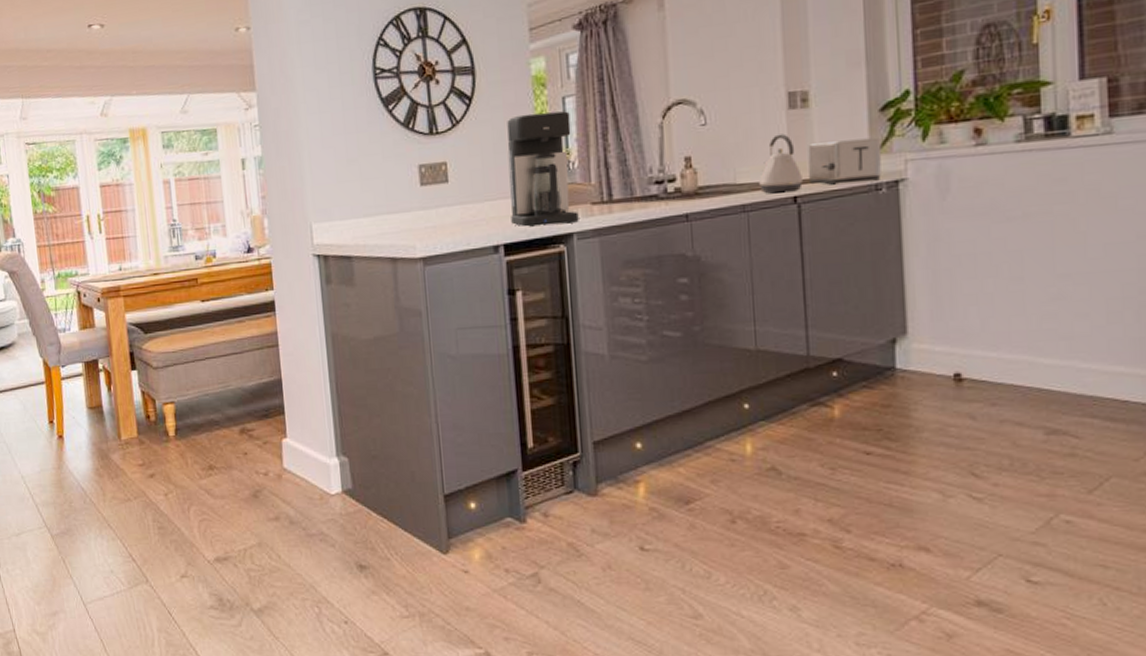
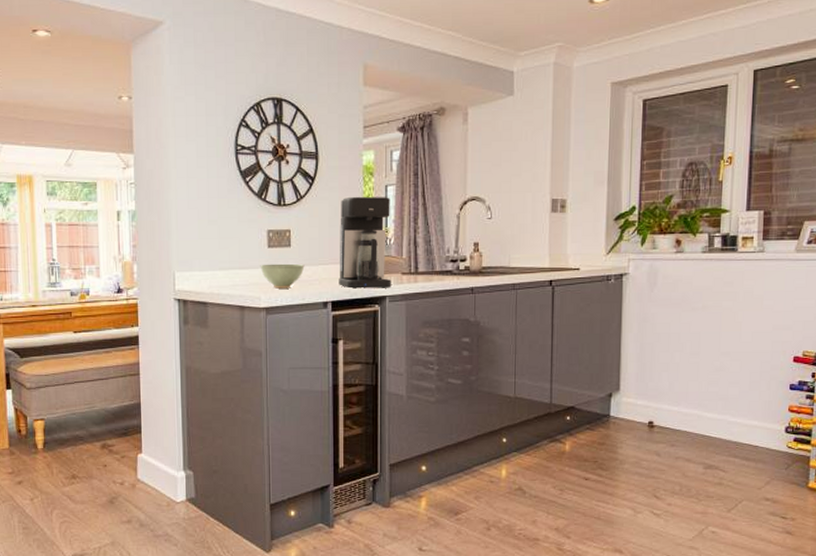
bowl: none [412,202,468,234] -> present [260,263,305,289]
kettle: present [759,133,804,194] -> none [526,231,558,277]
toaster: present [807,137,882,185] -> none [561,239,614,274]

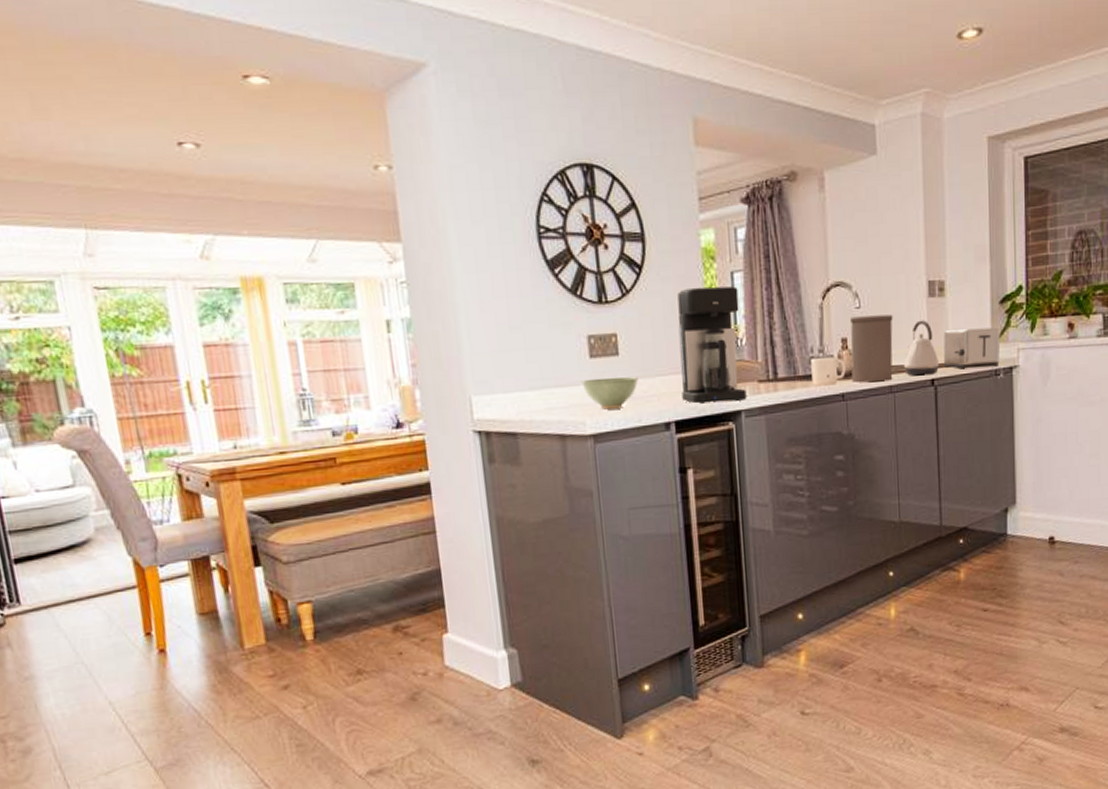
mug: none [447,258,476,281] -> present [811,357,846,387]
canister: none [481,225,520,280] -> present [850,314,893,384]
kettle: none [526,231,558,277] -> present [904,320,940,376]
toaster: none [561,239,614,274] -> present [943,327,1001,369]

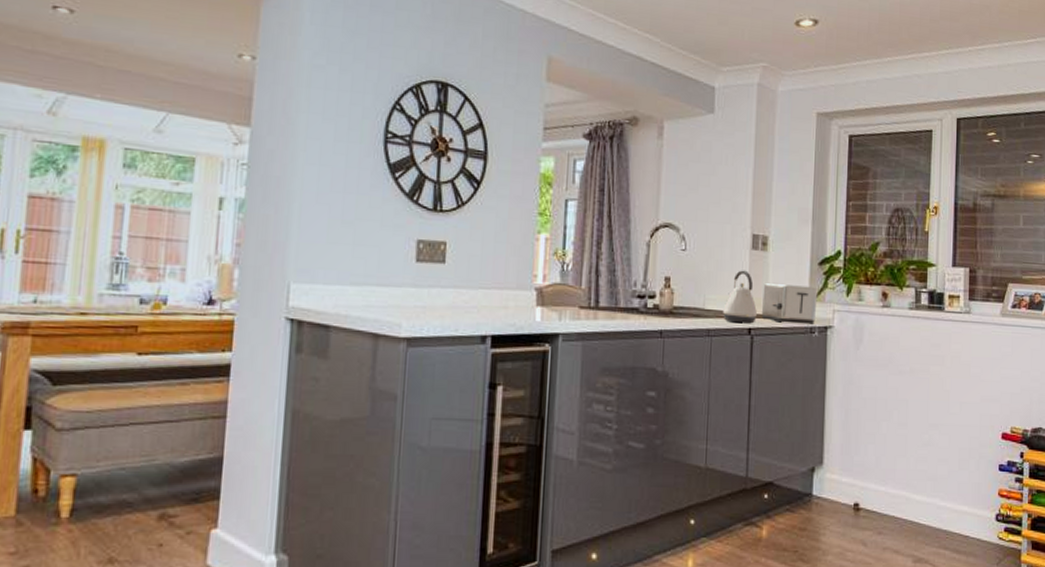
bowl: present [581,376,639,410] -> none [404,282,461,315]
coffee maker: present [677,286,747,404] -> none [502,208,570,324]
mug: present [811,357,846,387] -> none [632,293,666,321]
canister: present [850,314,893,384] -> none [671,258,717,325]

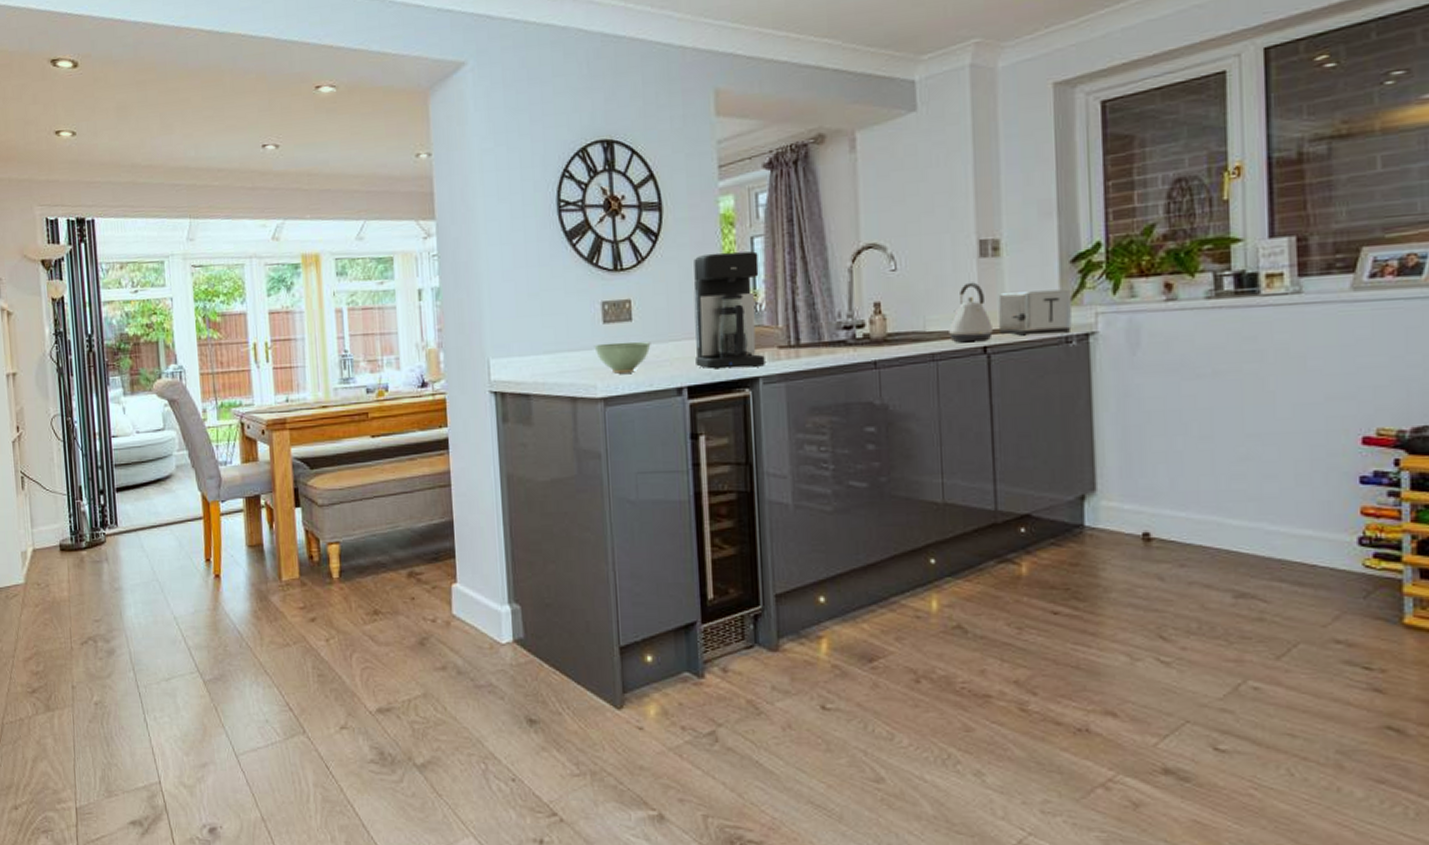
bowl: none [404,282,461,315] -> present [594,341,651,374]
coffee maker: none [502,208,570,324] -> present [693,251,765,370]

